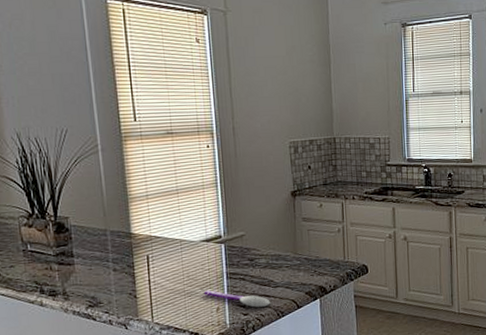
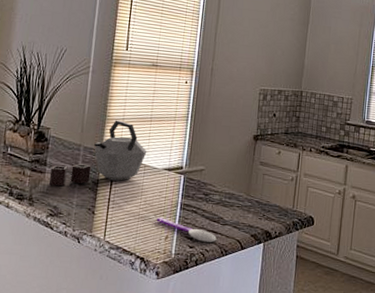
kettle: none [79,197,180,277] -> present [49,120,147,186]

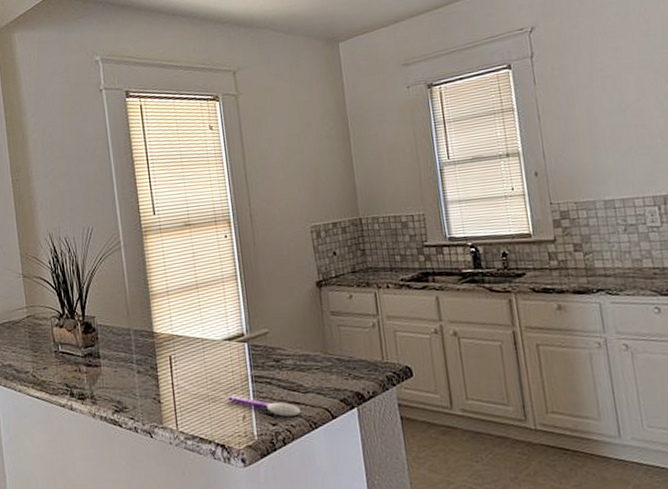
kettle: present [49,120,147,186] -> none [105,293,201,379]

